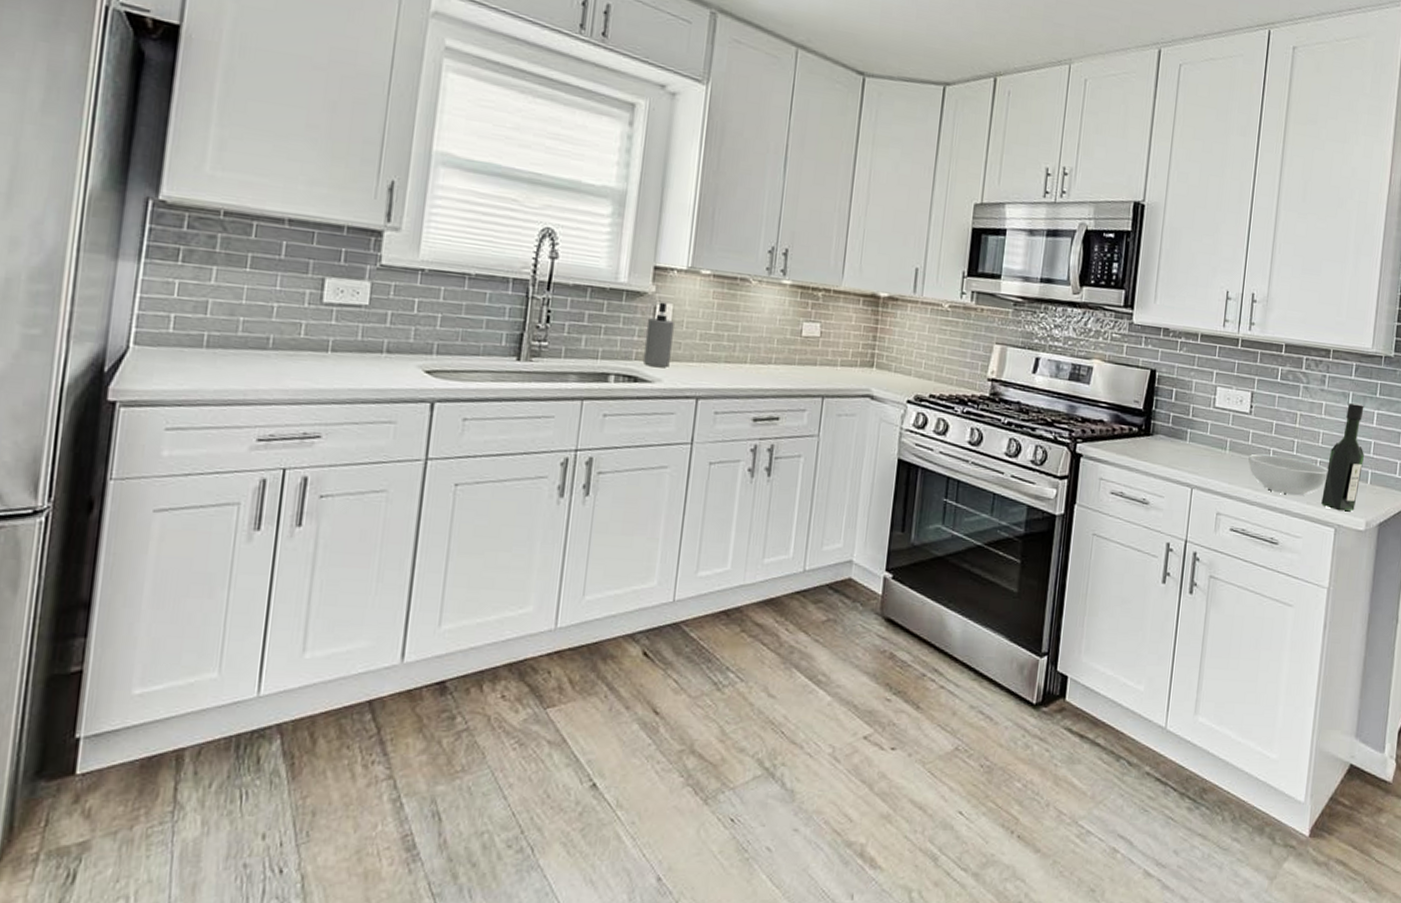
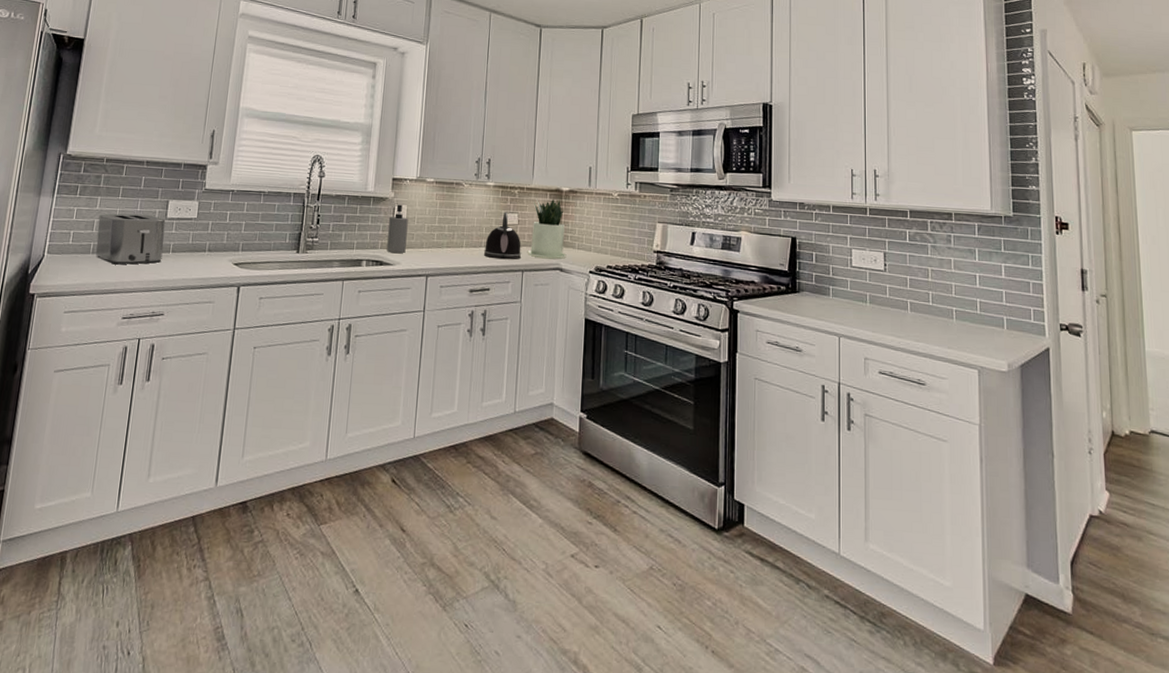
toaster: none [212,291,321,366] -> present [96,213,166,265]
kettle: none [773,319,823,383] -> present [483,211,522,260]
planter: none [829,305,881,385] -> present [527,198,567,260]
bowl: present [1248,453,1329,496] -> none [888,305,965,341]
bottle: present [1321,402,1364,512] -> none [962,257,997,355]

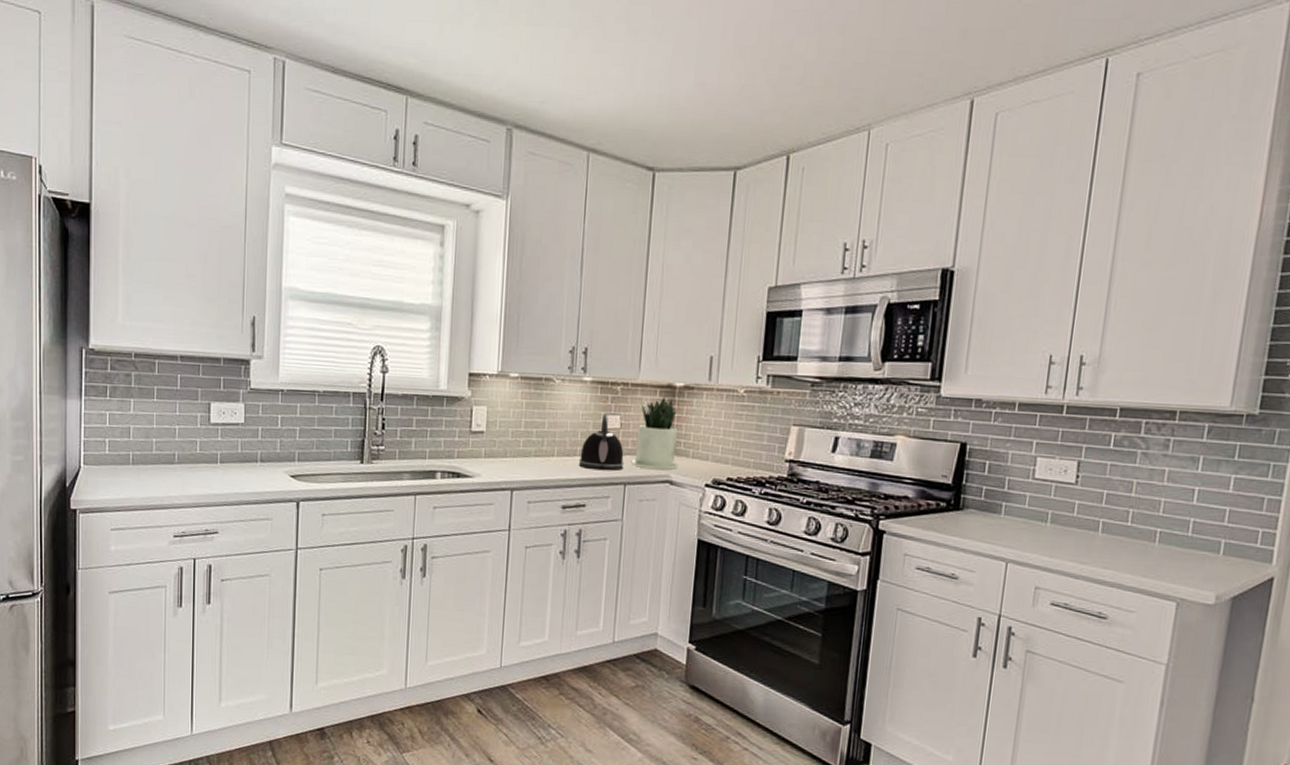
toaster: present [96,213,166,265] -> none [134,418,210,477]
soap dispenser: present [387,204,408,254] -> none [464,405,489,464]

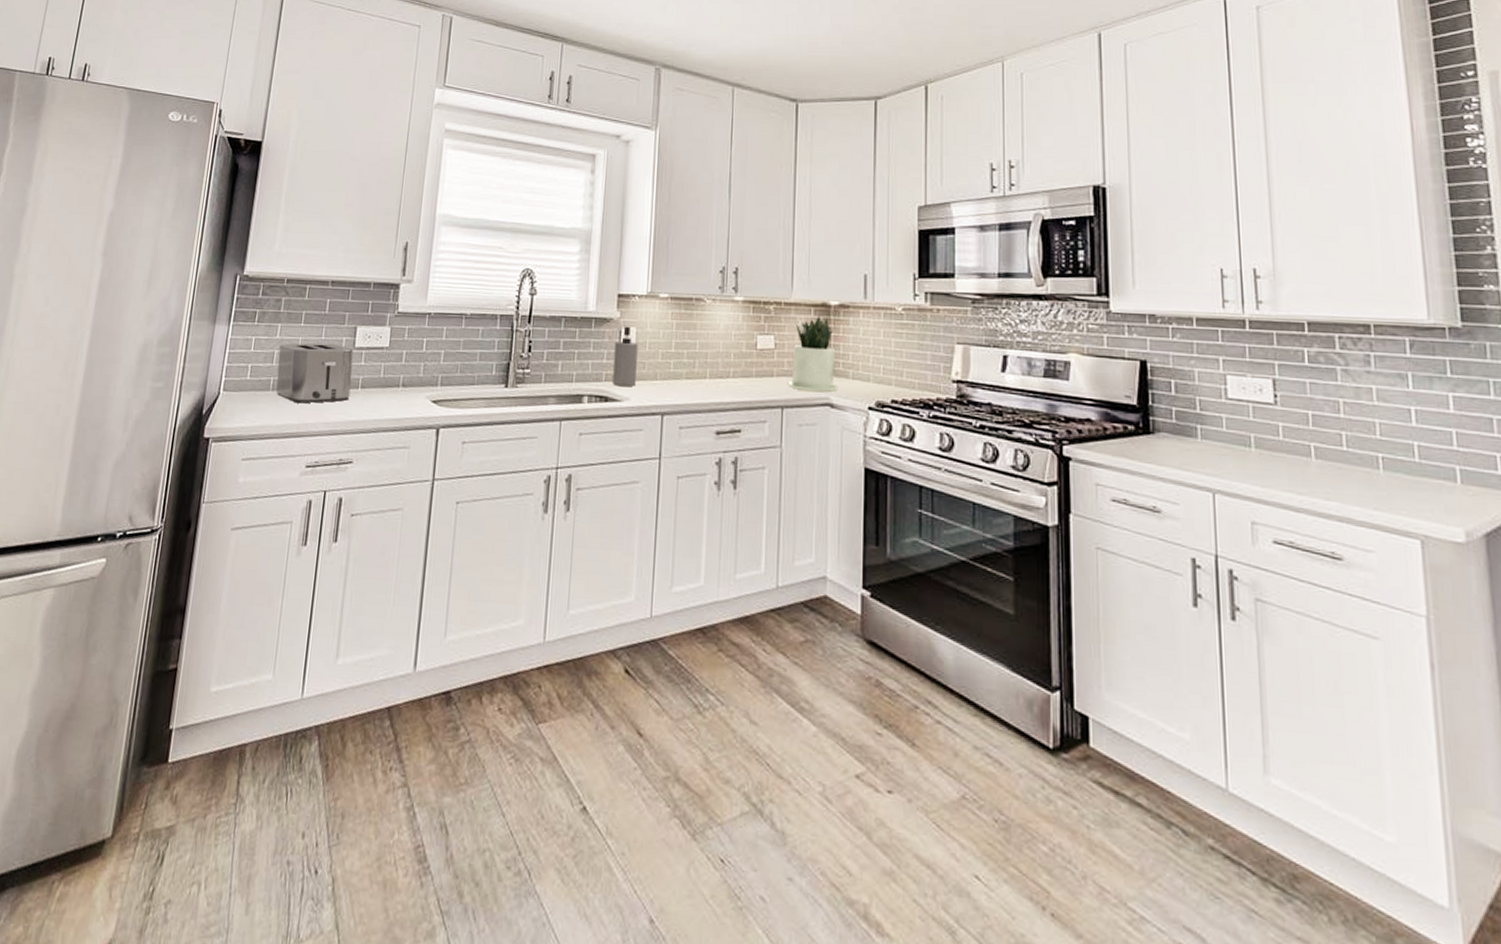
toaster: none [134,418,210,477] -> present [276,343,354,403]
soap dispenser: none [464,405,489,464] -> present [613,326,638,387]
kettle: present [578,413,625,472] -> none [732,333,781,394]

